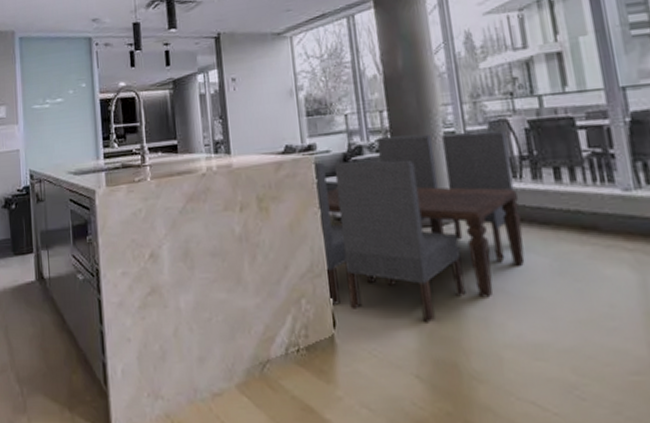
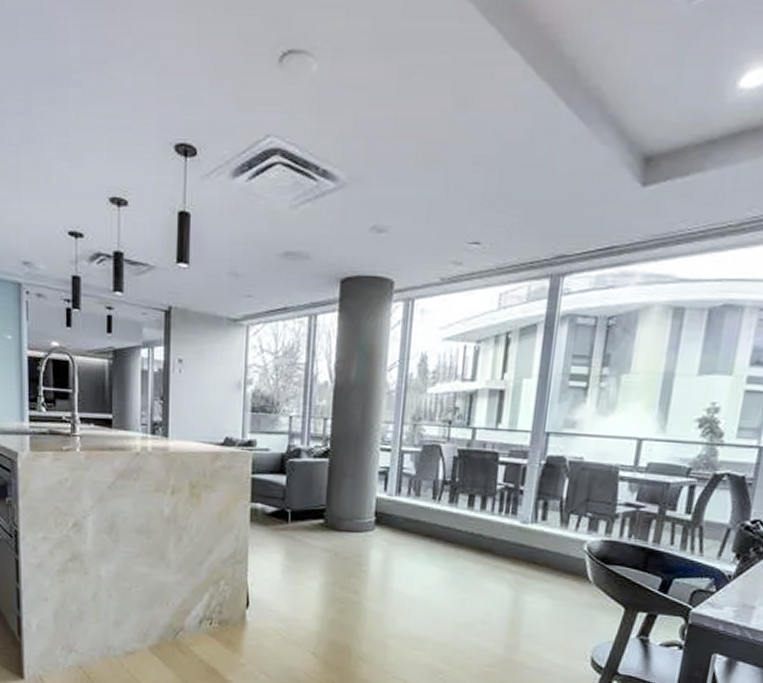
dining table: present [312,130,525,323] -> none [246,443,436,612]

